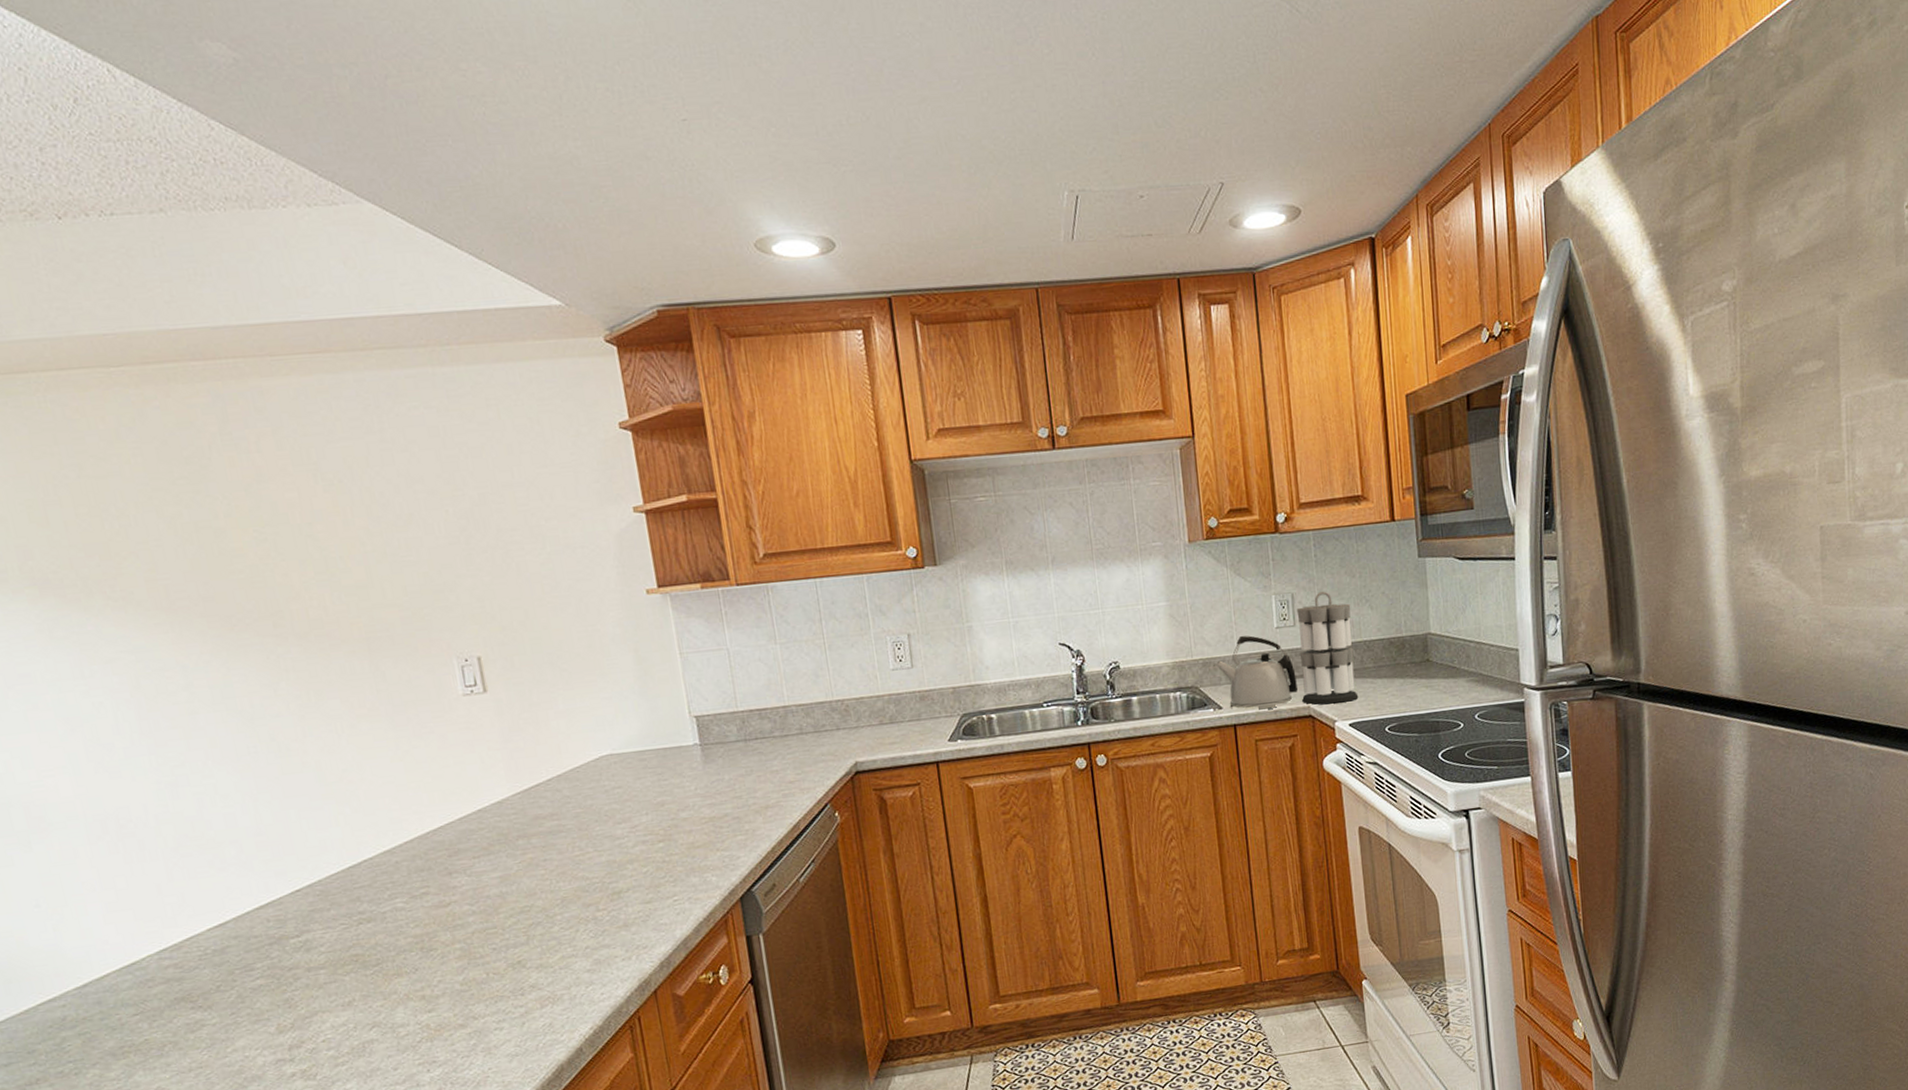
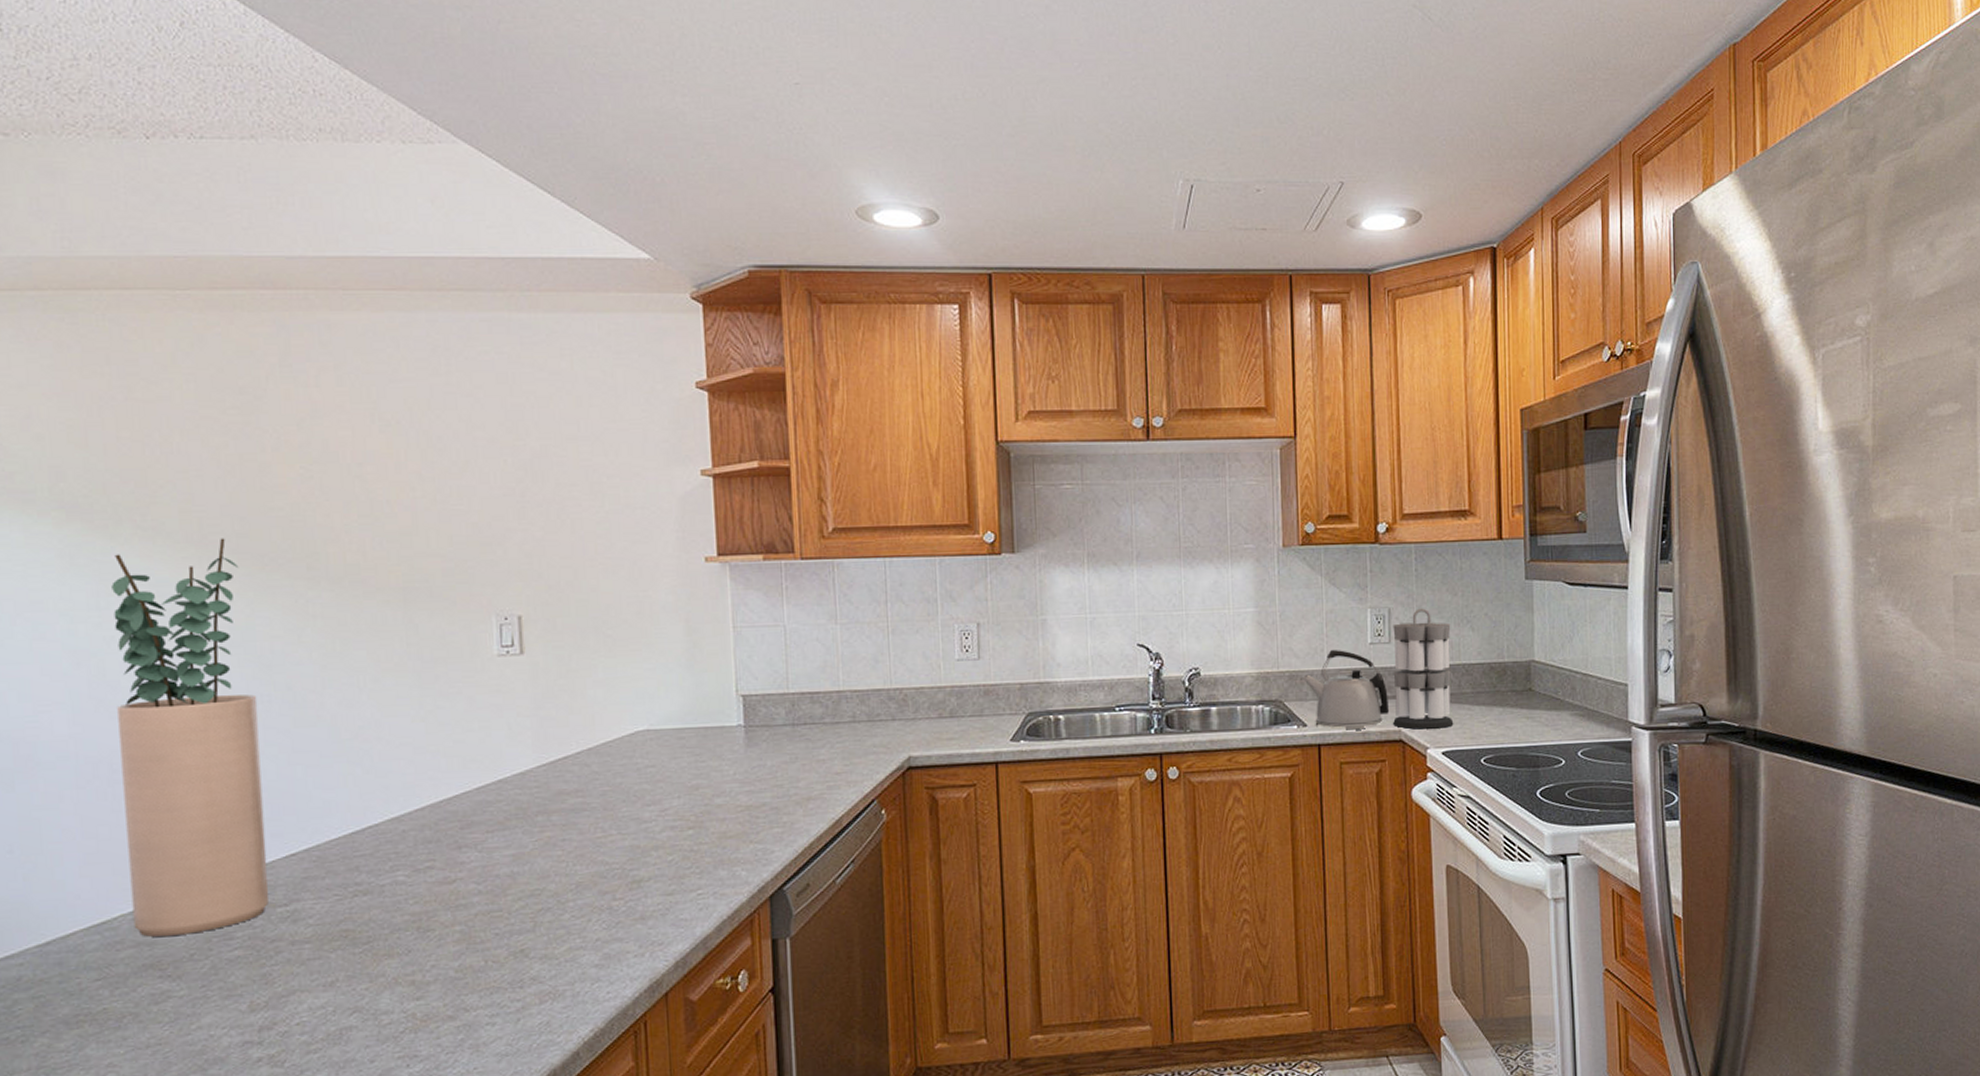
vase: none [91,602,282,973] -> present [111,538,269,937]

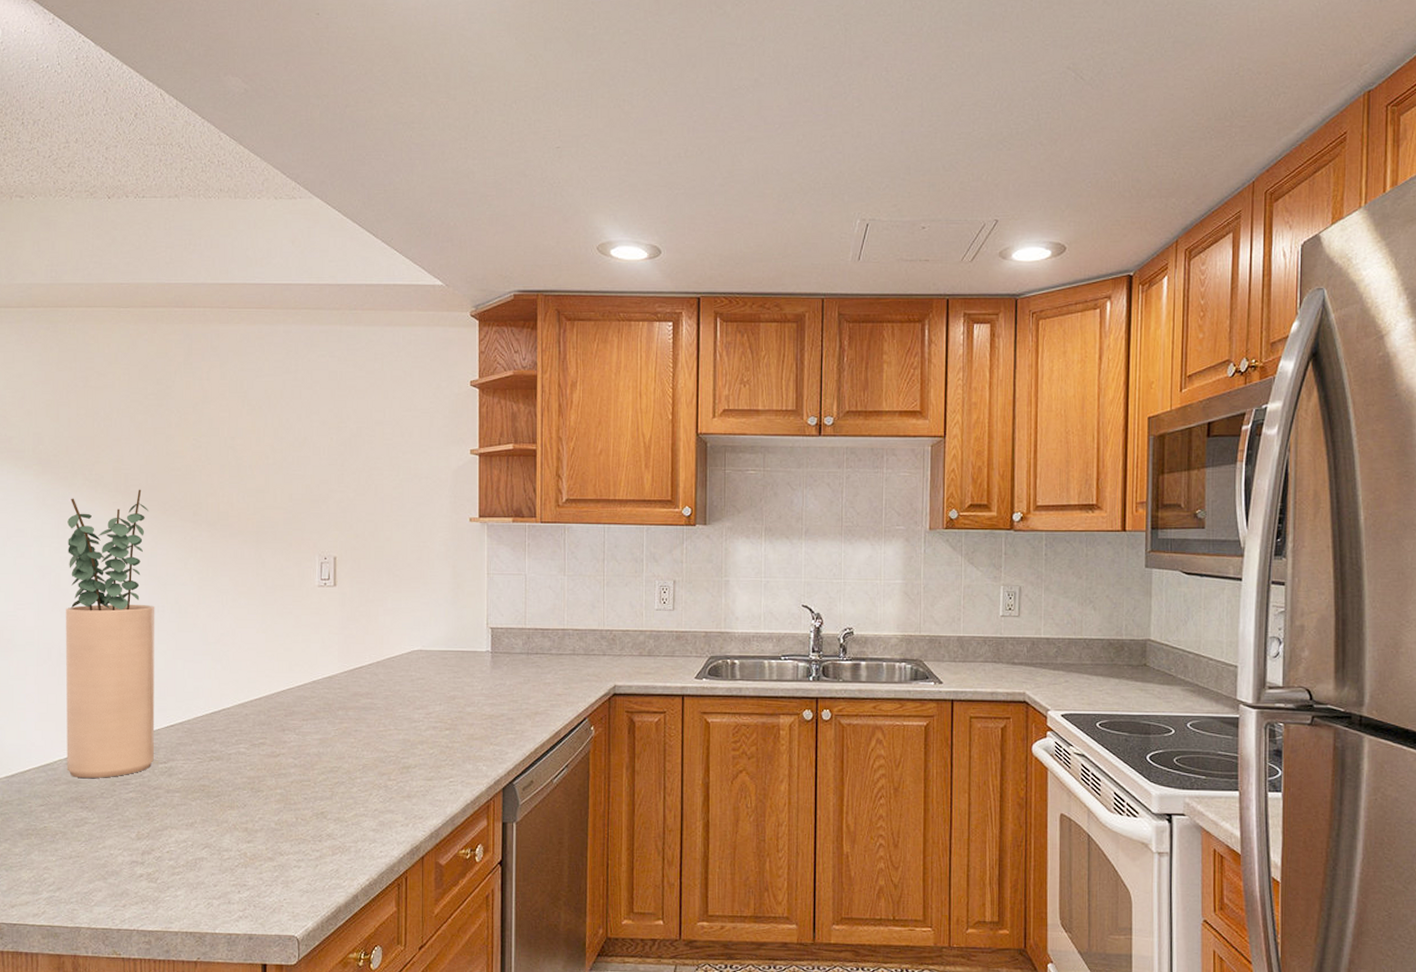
kettle: present [1302,649,1390,730] -> none [940,619,1016,690]
spice rack: present [1393,608,1454,730] -> none [1019,588,1075,694]

